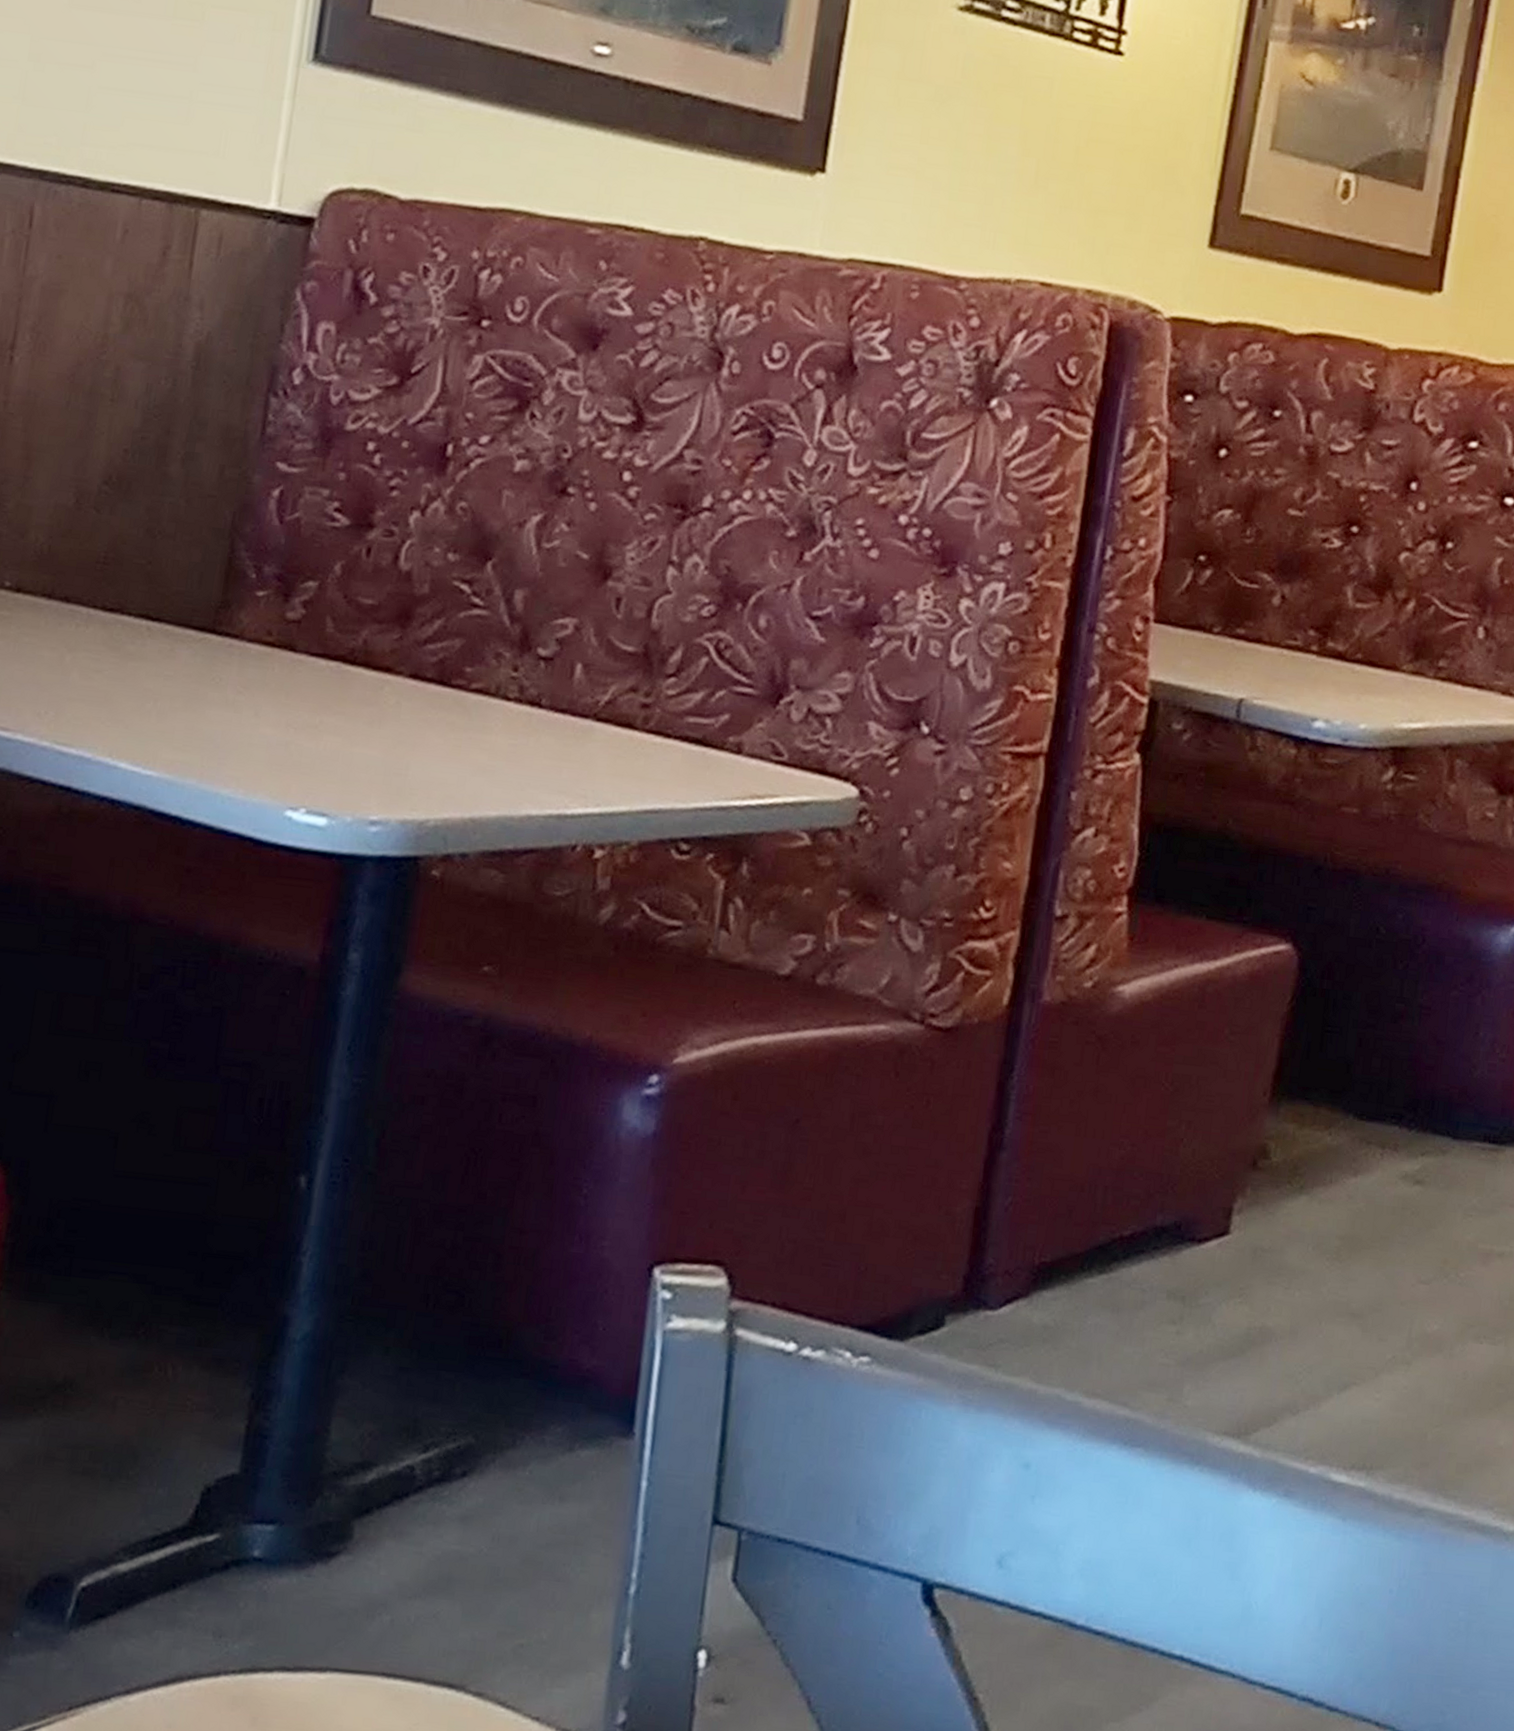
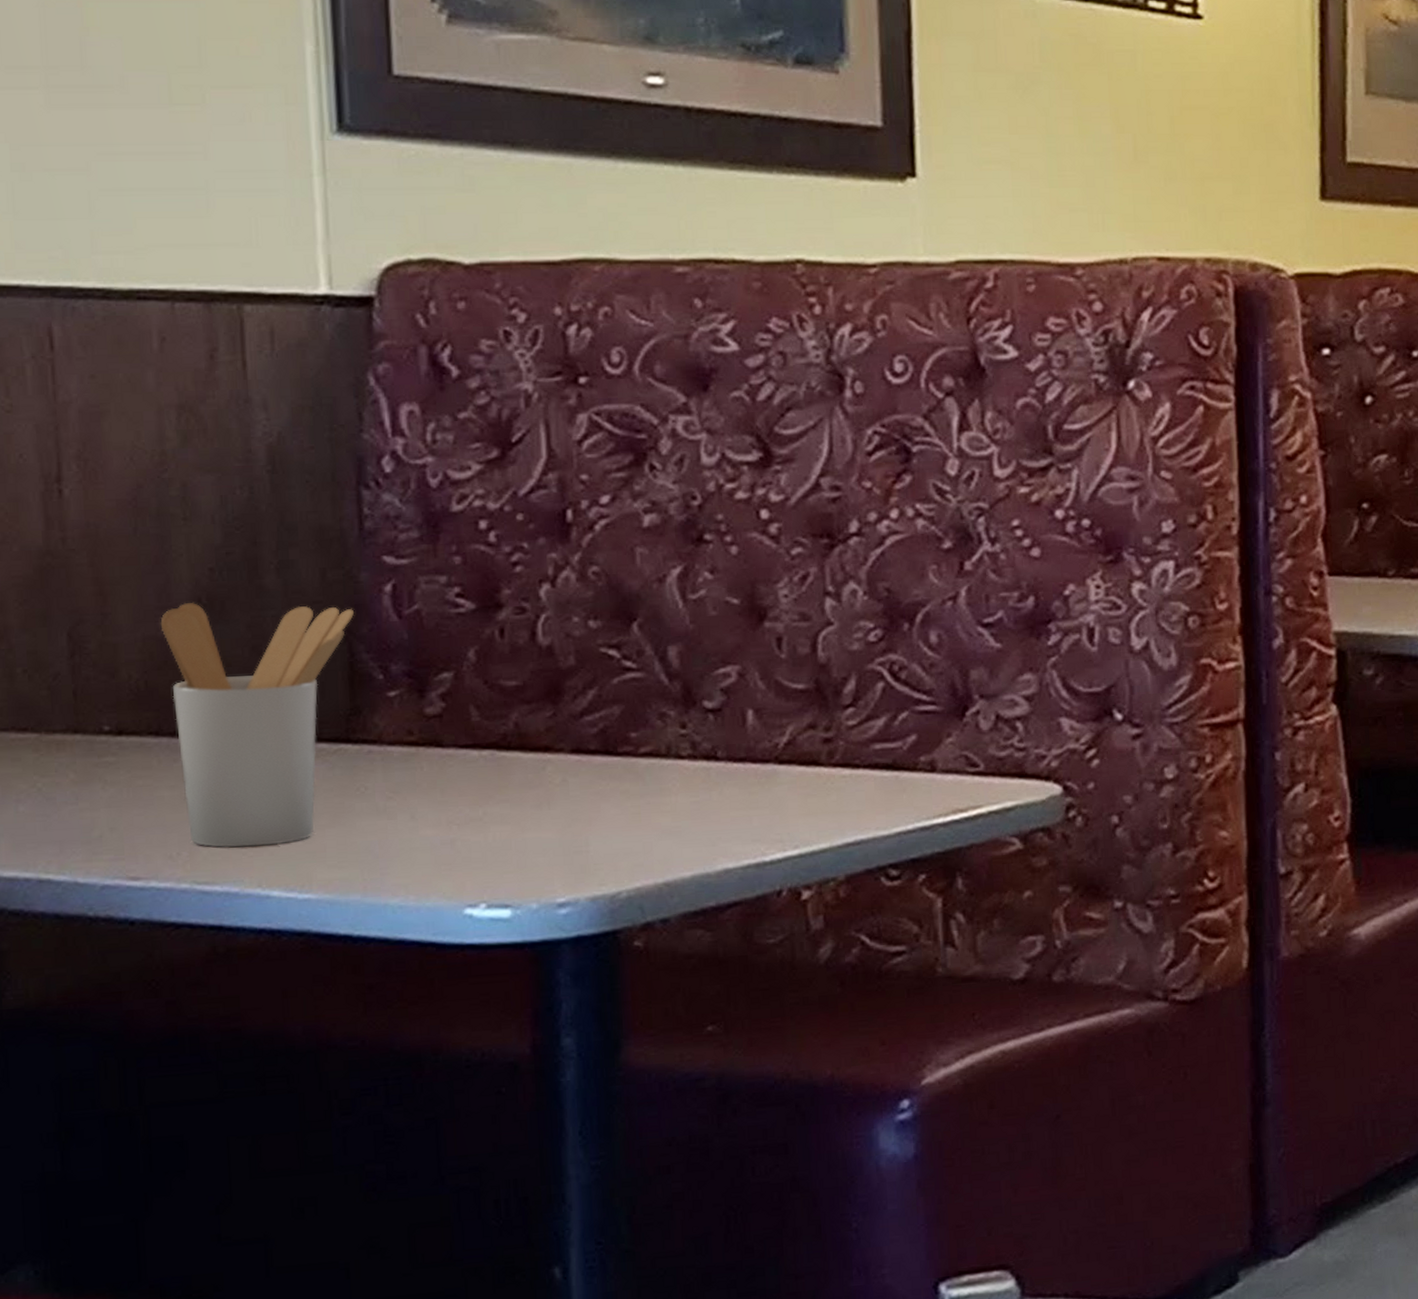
utensil holder: none [58,478,242,720] -> present [160,602,354,848]

